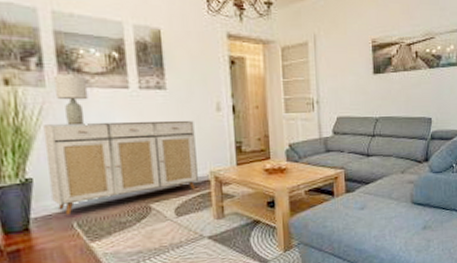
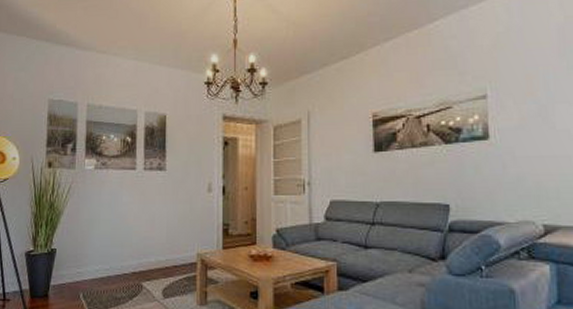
sideboard: present [42,120,198,215] -> none [67,200,187,285]
lamp: present [53,76,89,126] -> none [81,159,105,203]

